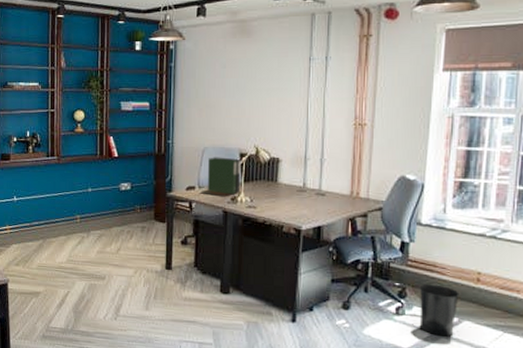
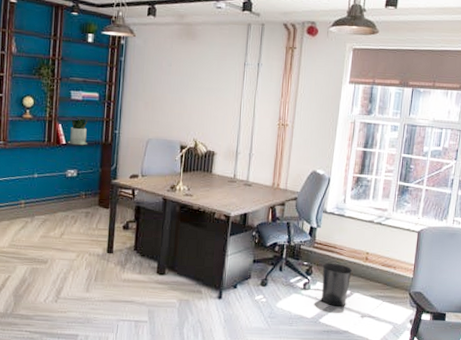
planter: none [120,128,140,158] -> present [68,117,89,146]
binder: present [207,157,241,195] -> none [149,148,181,184]

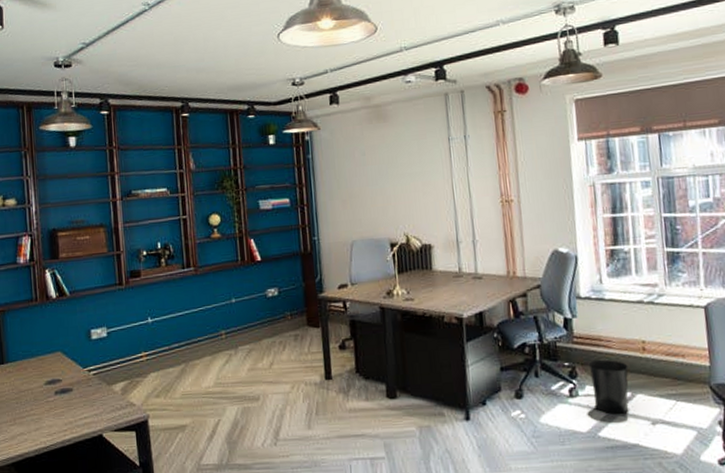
planter: present [68,117,89,146] -> none [263,227,285,261]

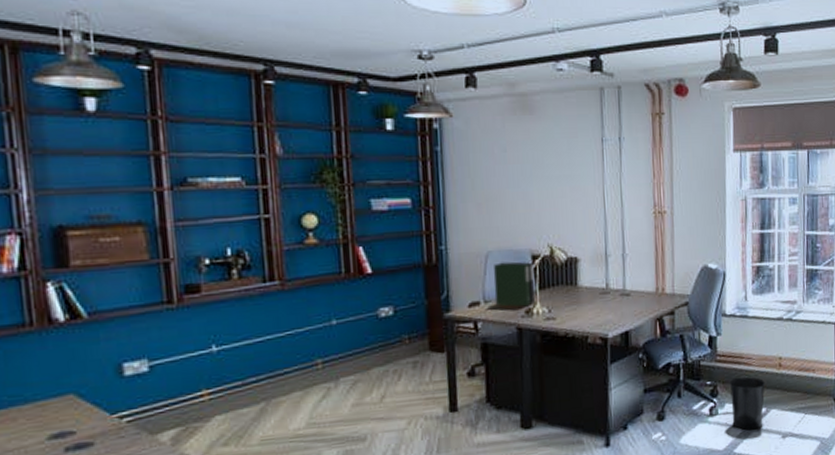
binder: none [358,249,396,289] -> present [493,261,536,307]

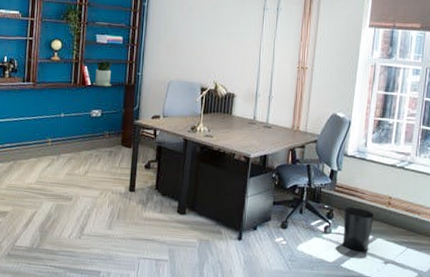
planter: none [375,233,403,274] -> present [93,59,113,87]
binder: present [493,261,536,307] -> none [170,90,202,125]

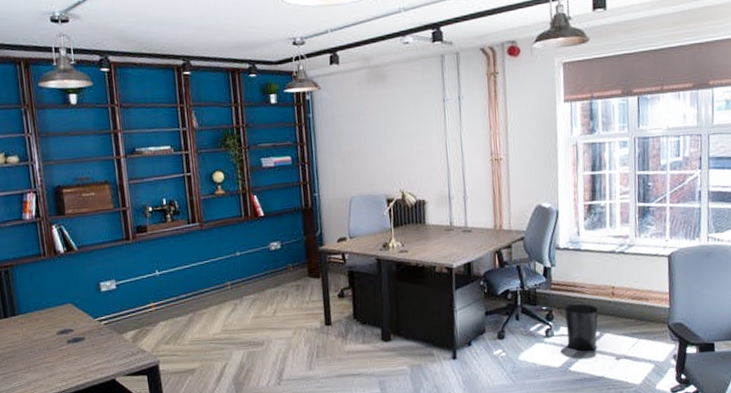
planter: present [93,59,113,87] -> none [266,184,287,216]

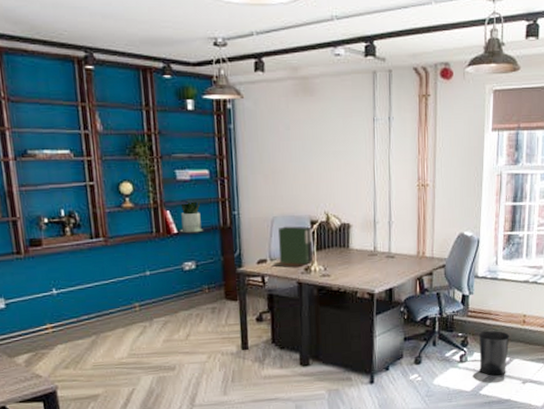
planter: none [266,184,287,216] -> present [180,200,203,234]
binder: none [356,204,391,242] -> present [278,226,314,265]

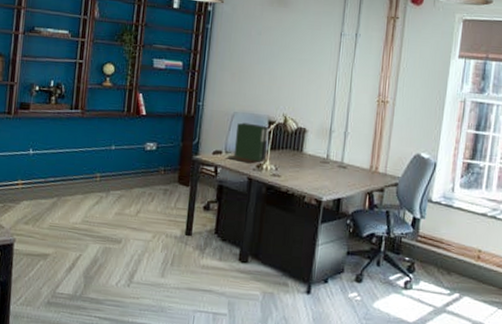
planter: present [180,200,203,234] -> none [148,86,171,118]
waste bin: present [478,330,510,376] -> none [424,259,462,312]

